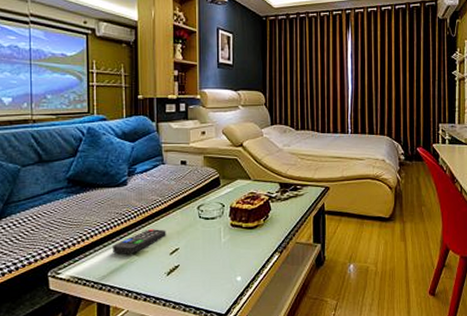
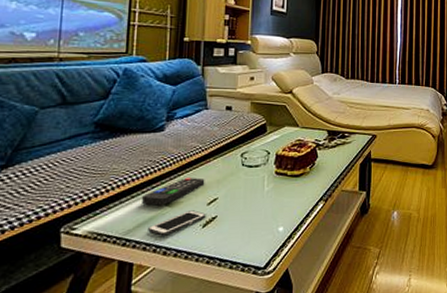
cell phone: none [120,259,169,282] -> present [148,210,206,236]

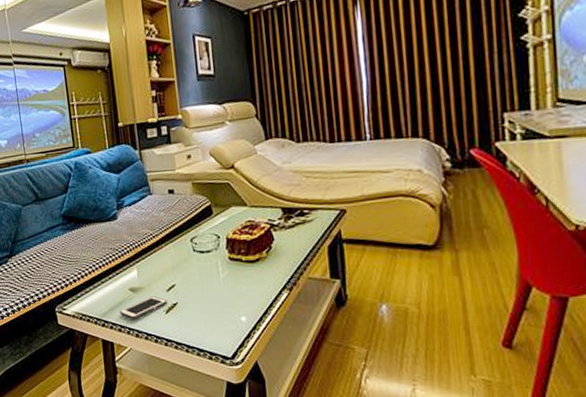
remote control: present [142,177,205,206] -> none [110,263,161,291]

